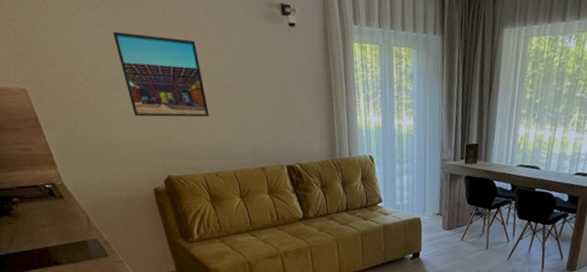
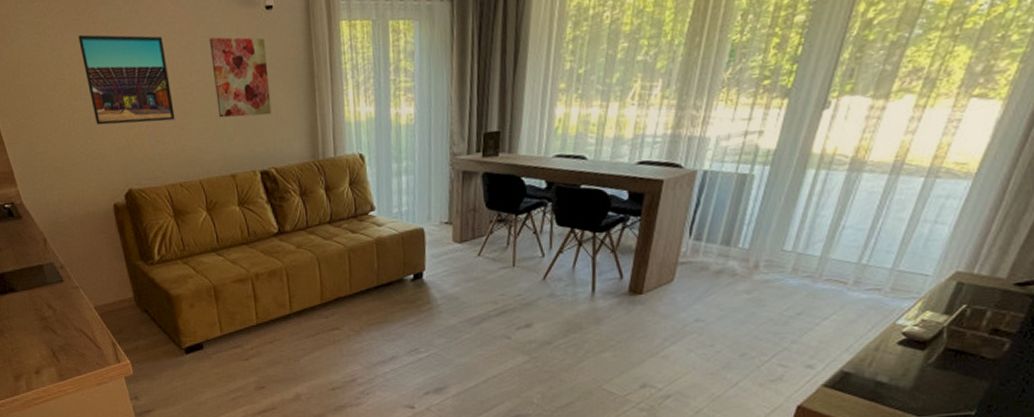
wall art: none [239,46,296,119] -> present [209,37,272,118]

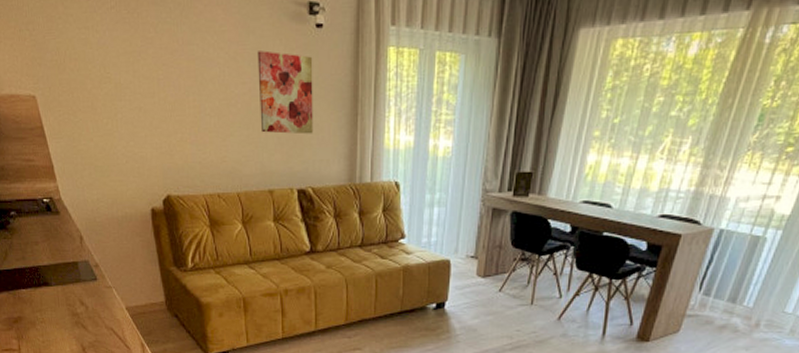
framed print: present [78,34,175,125] -> none [126,34,218,131]

